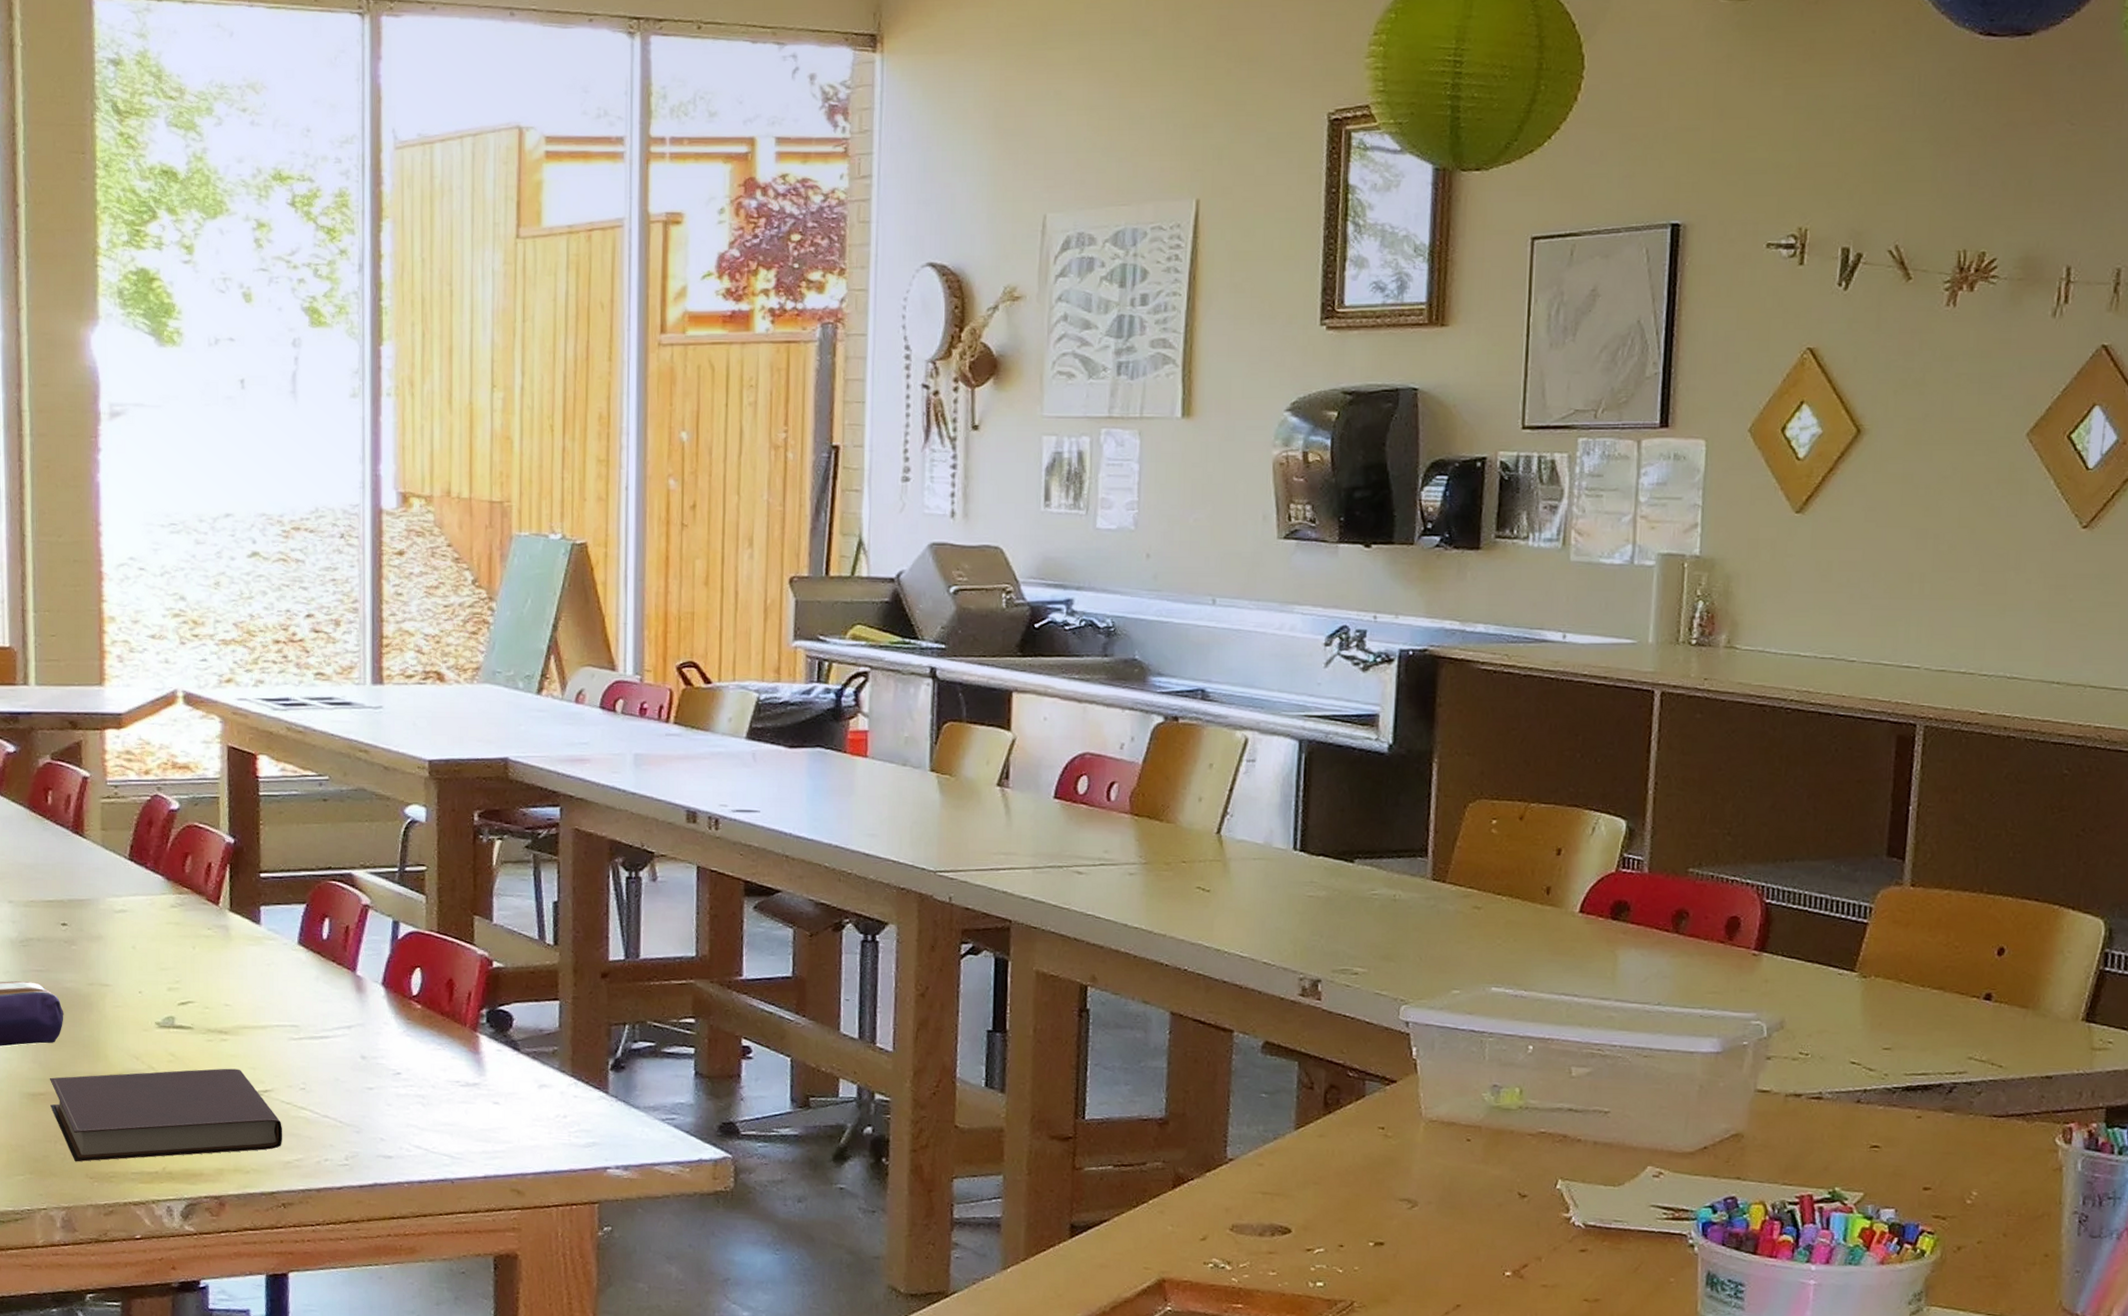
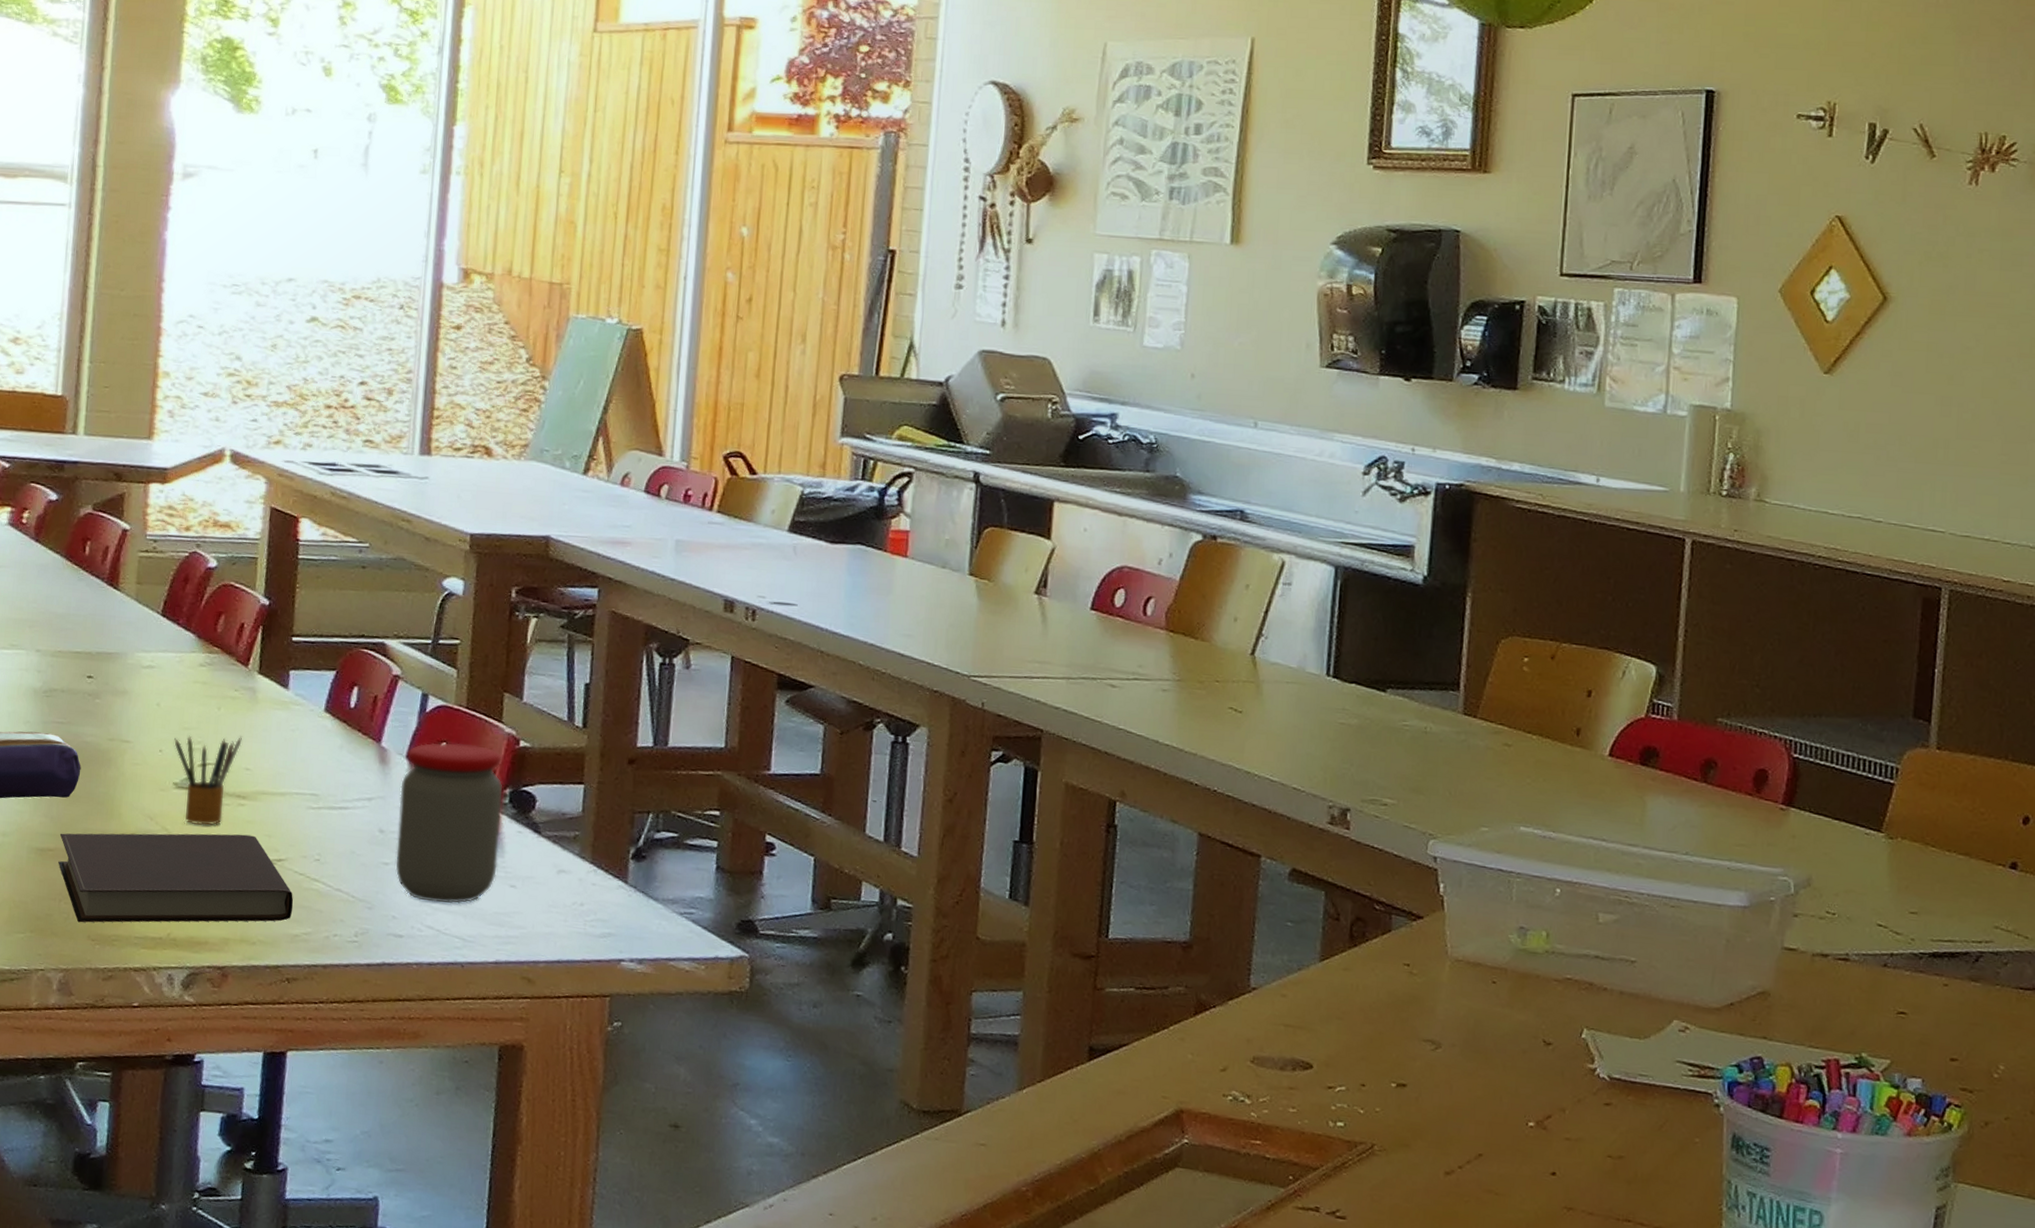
pencil box: none [153,973,219,1062] -> present [174,735,242,826]
jar: none [379,967,480,1123] -> present [396,742,503,904]

